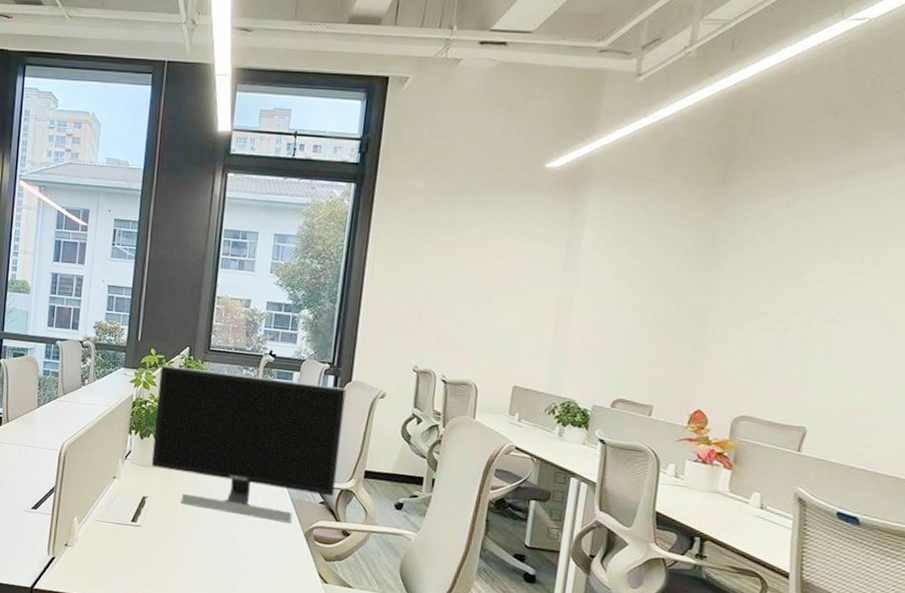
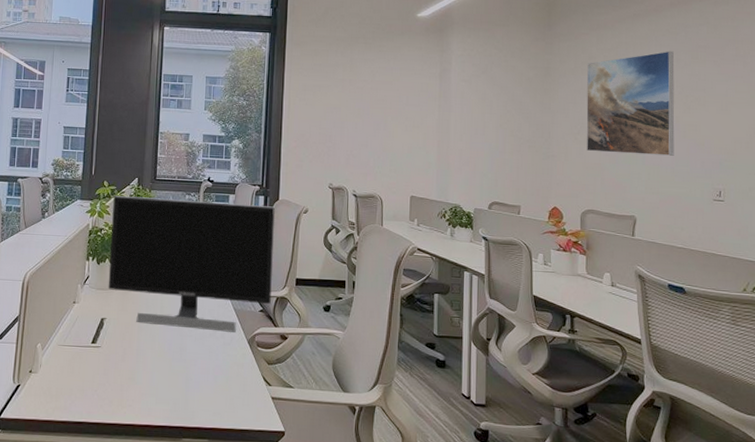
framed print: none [752,220,896,356] -> present [586,51,675,156]

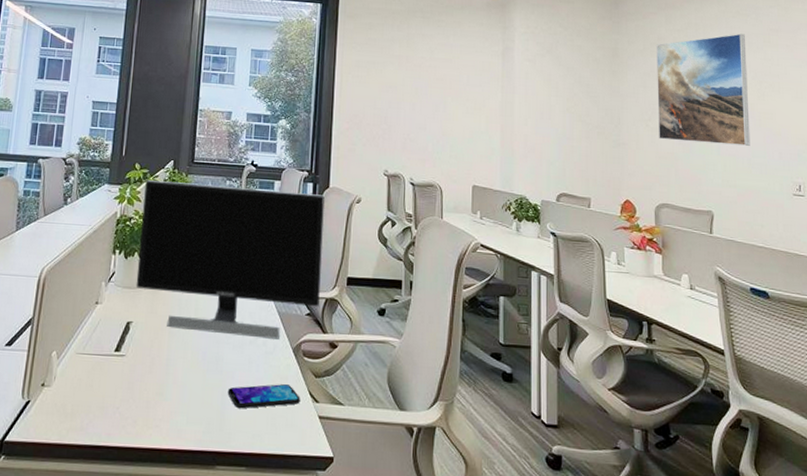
smartphone: none [191,370,255,391] -> present [227,384,300,409]

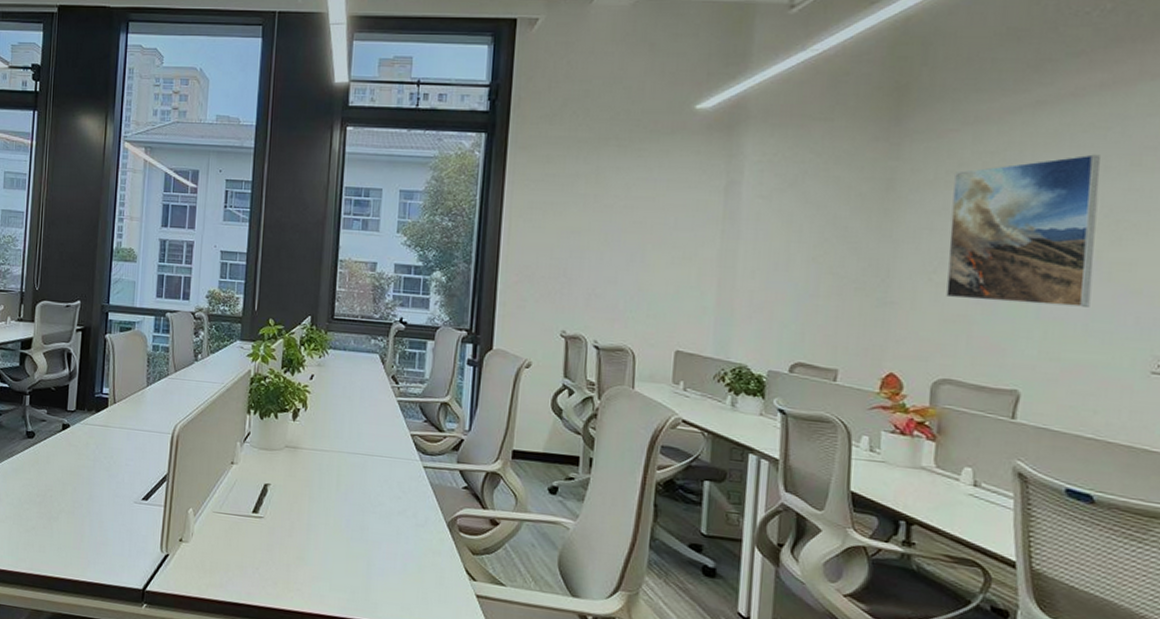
monitor: present [135,180,325,339] -> none [272,337,487,512]
smartphone: present [227,384,300,409] -> none [373,557,455,581]

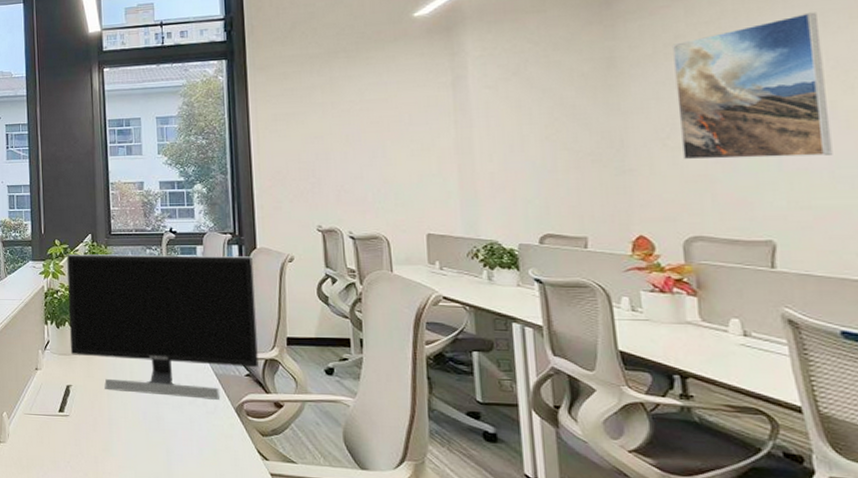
monitor: none [272,337,487,512] -> present [67,254,259,400]

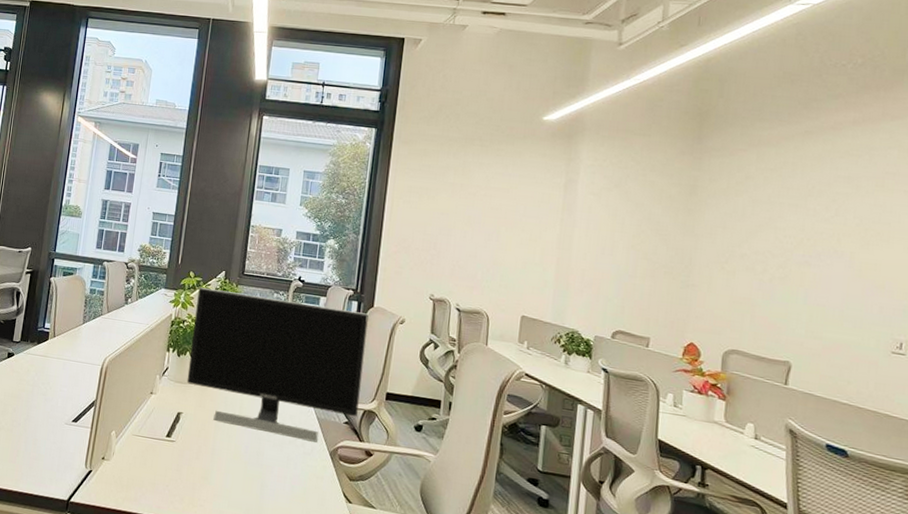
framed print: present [673,12,833,160] -> none [735,175,853,297]

